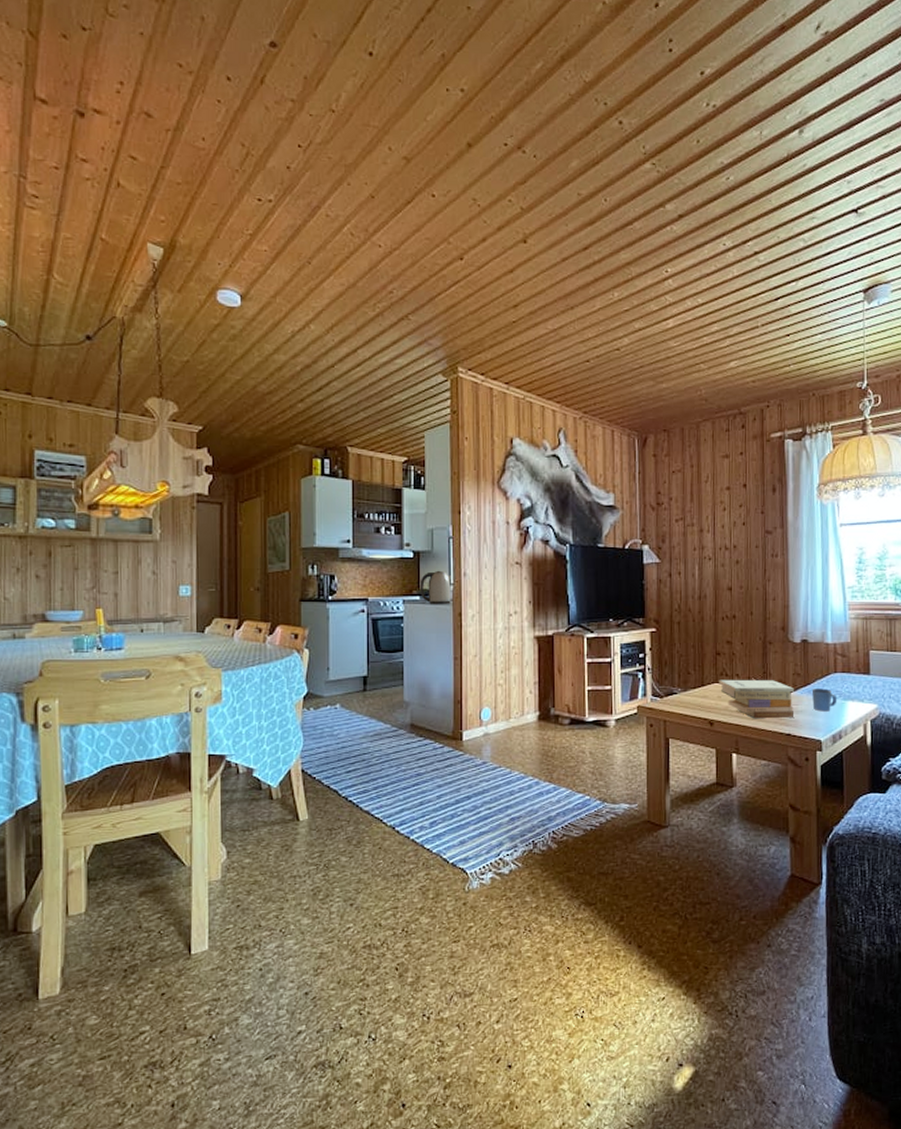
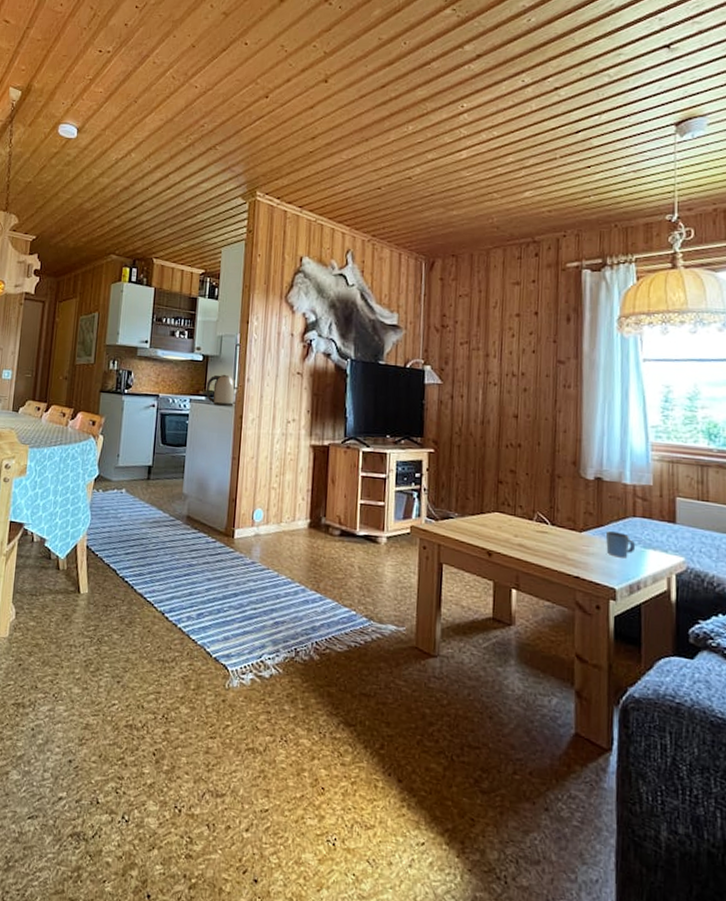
books: present [719,679,795,719] -> none [500,509,586,559]

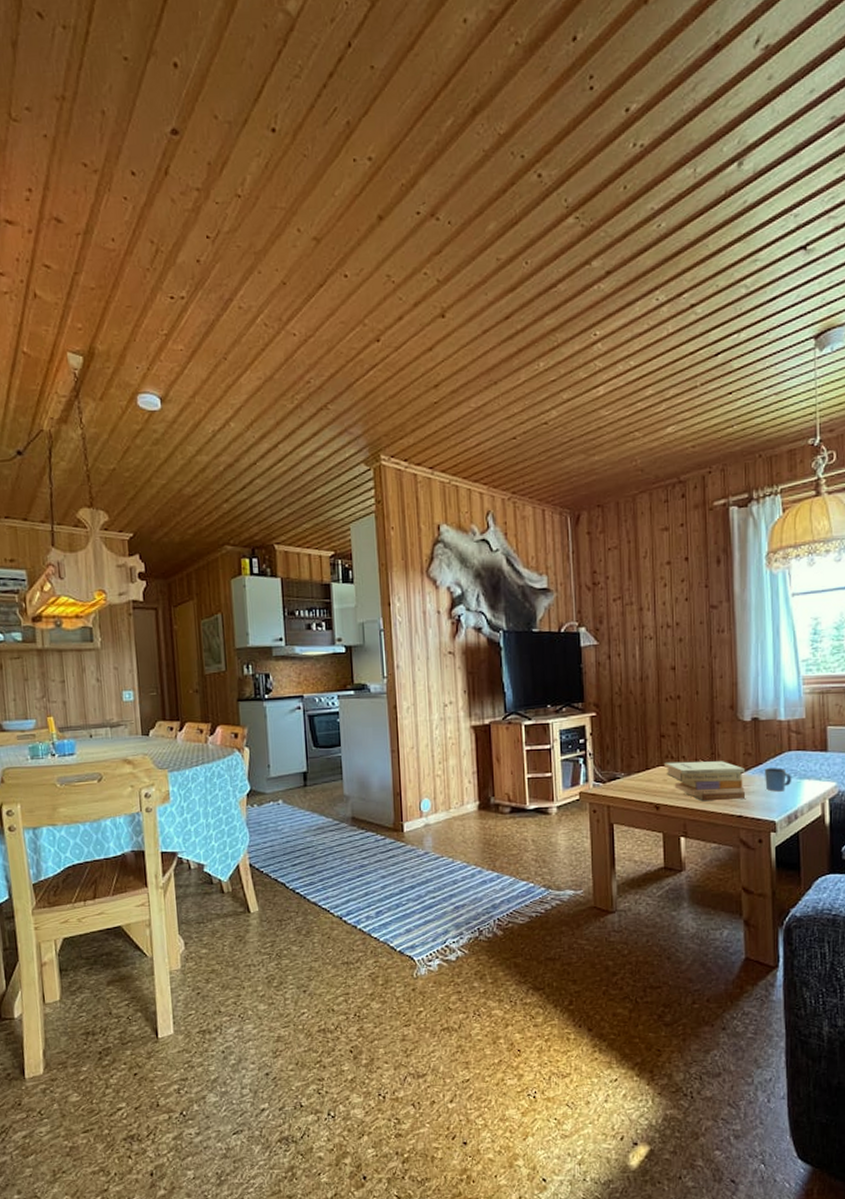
kettle: present [205,374,236,407] -> none [353,664,386,699]
books: none [500,509,586,559] -> present [664,761,746,802]

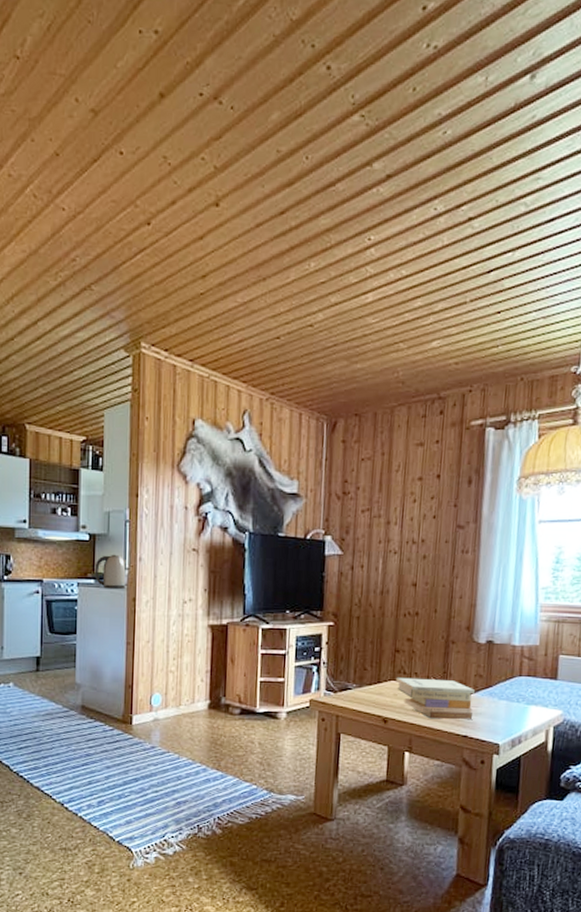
kettle: none [353,664,386,699] -> present [94,554,126,590]
mug: present [764,768,792,792] -> none [492,691,520,715]

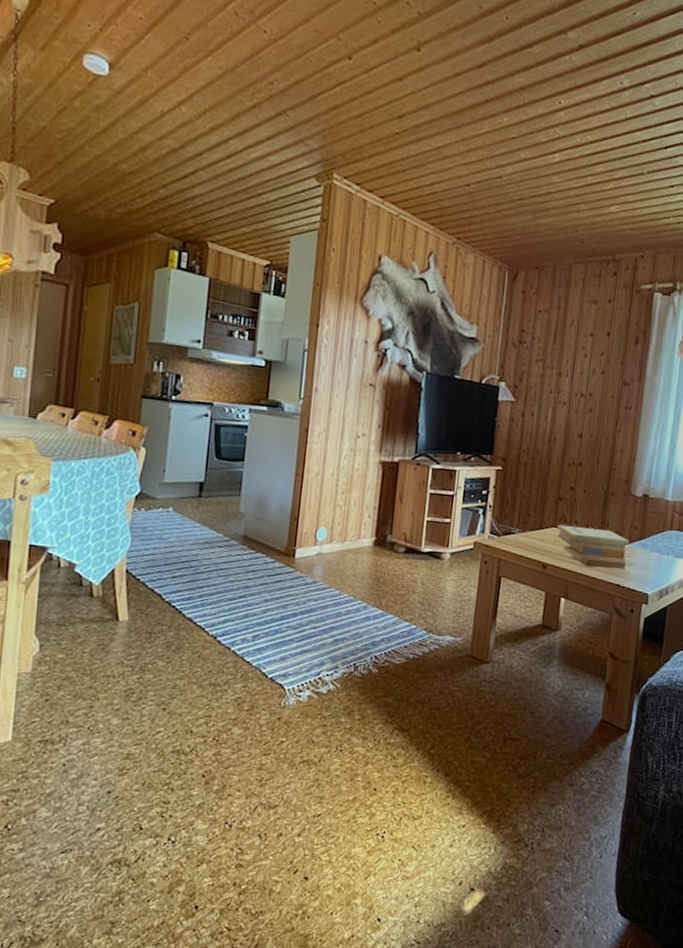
kettle: present [94,554,126,590] -> none [267,382,302,419]

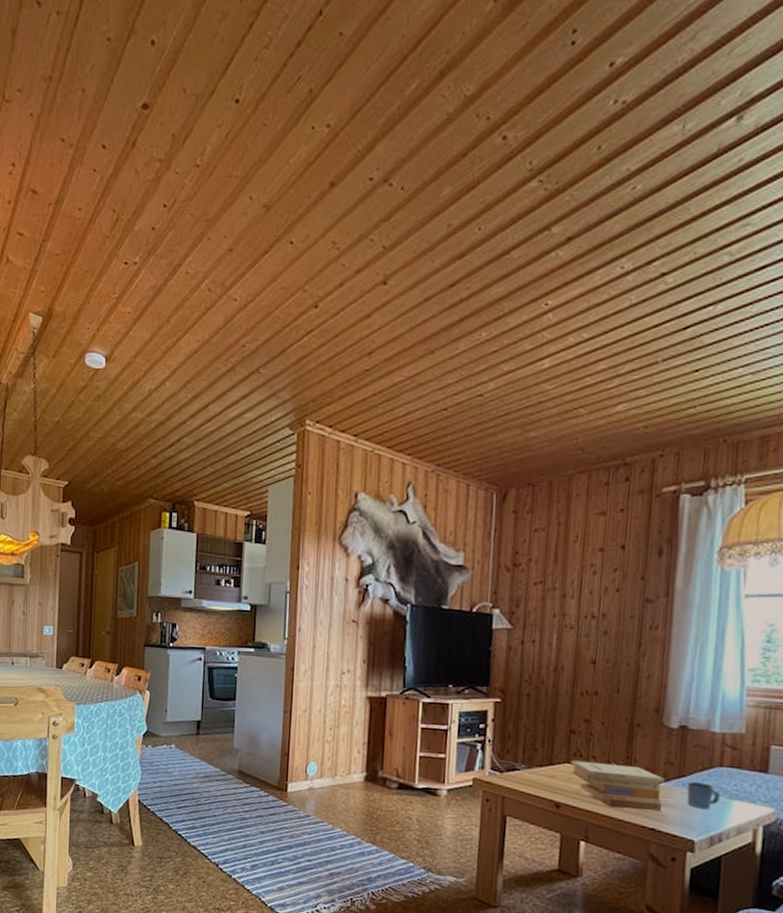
mug: none [644,543,669,567] -> present [686,782,721,810]

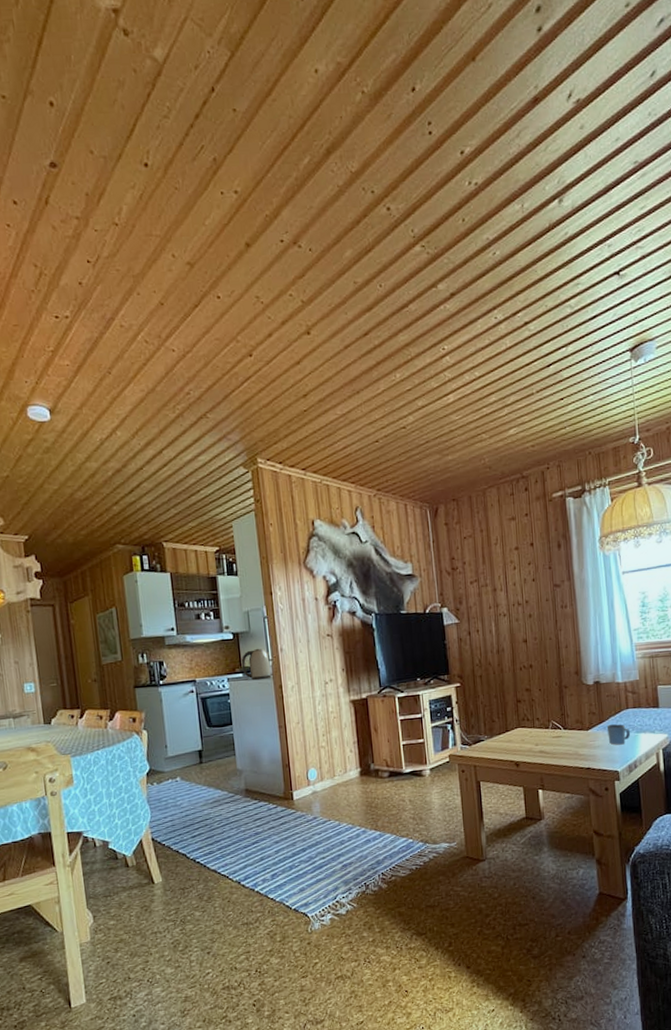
kettle: none [254,624,286,659] -> present [241,648,272,681]
books: present [571,760,666,811] -> none [521,720,593,757]

